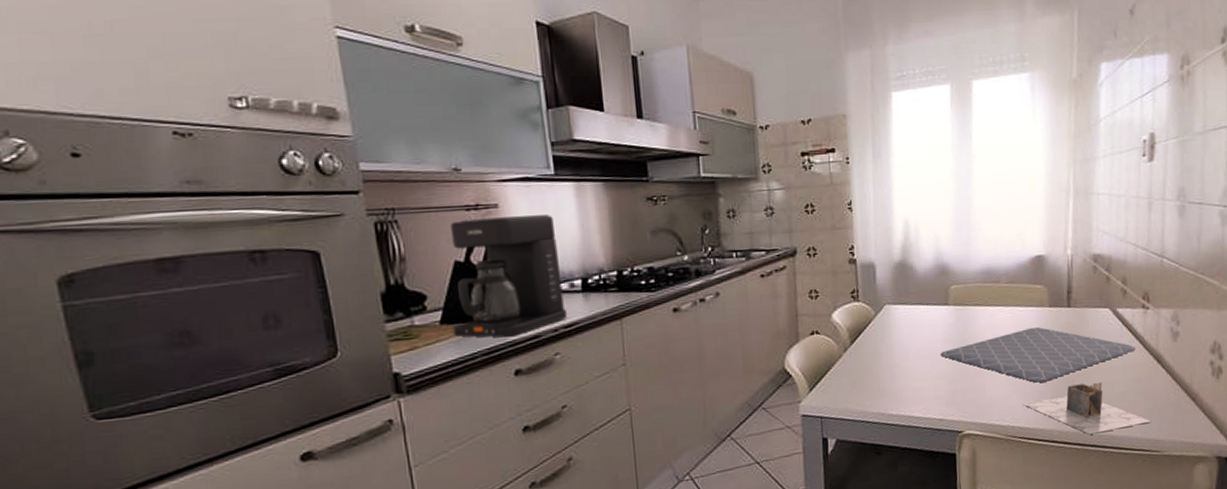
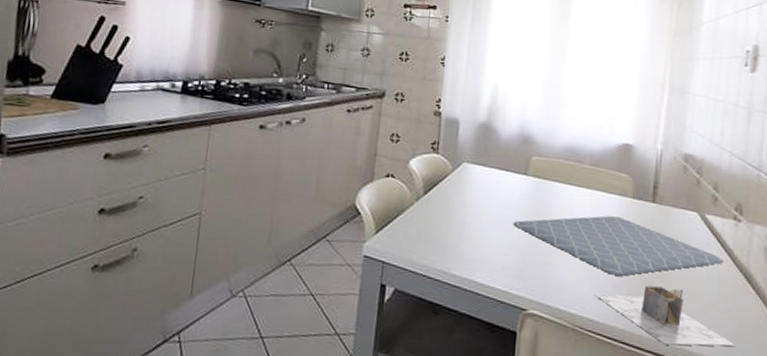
coffee maker: present [450,215,568,338] -> none [60,10,170,122]

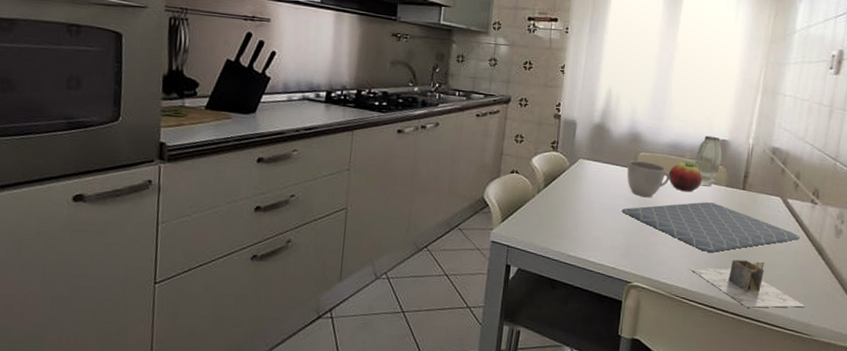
cup: none [518,165,568,209] -> present [627,160,670,198]
fruit: none [565,168,605,204] -> present [668,161,702,192]
vase: none [596,138,626,198] -> present [695,135,722,187]

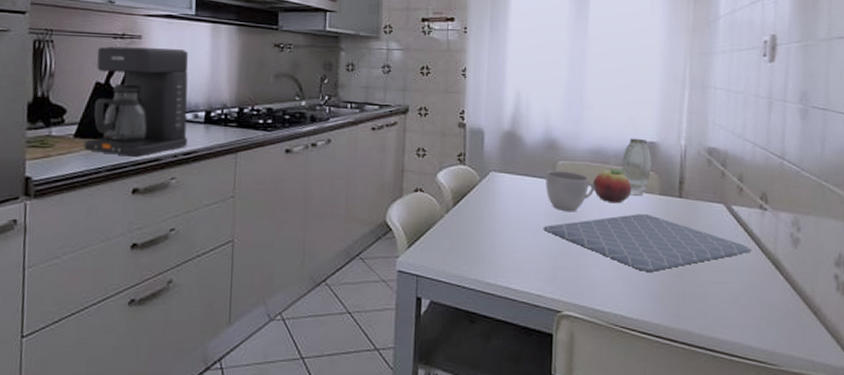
coffee maker: none [214,27,313,130] -> present [84,46,189,157]
napkin holder: present [689,259,806,308] -> none [627,279,767,335]

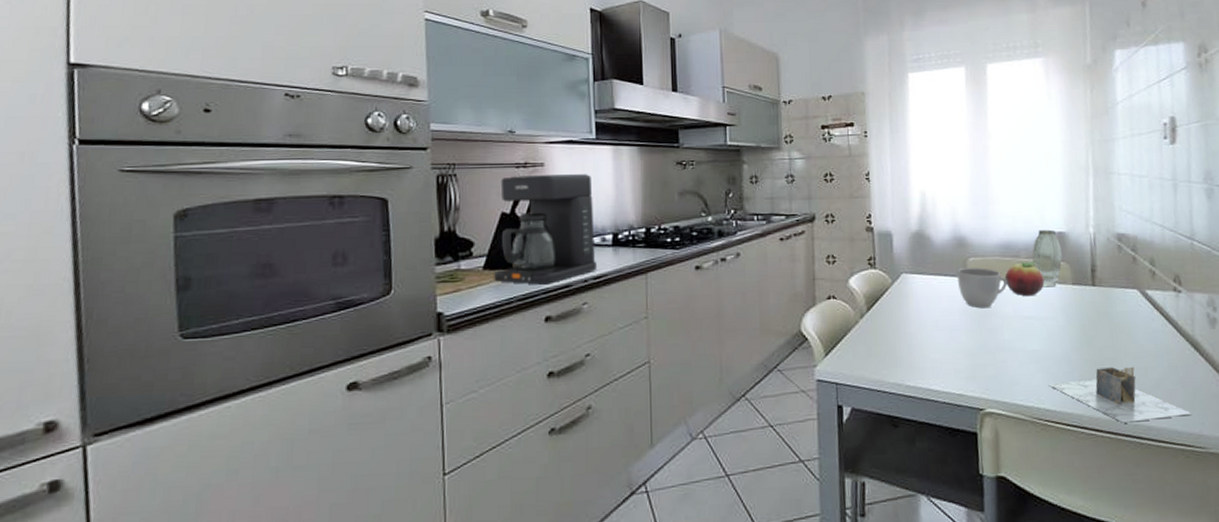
placemat: present [543,214,751,272] -> none [959,305,1169,363]
napkin holder: none [627,279,767,335] -> present [1048,366,1192,423]

